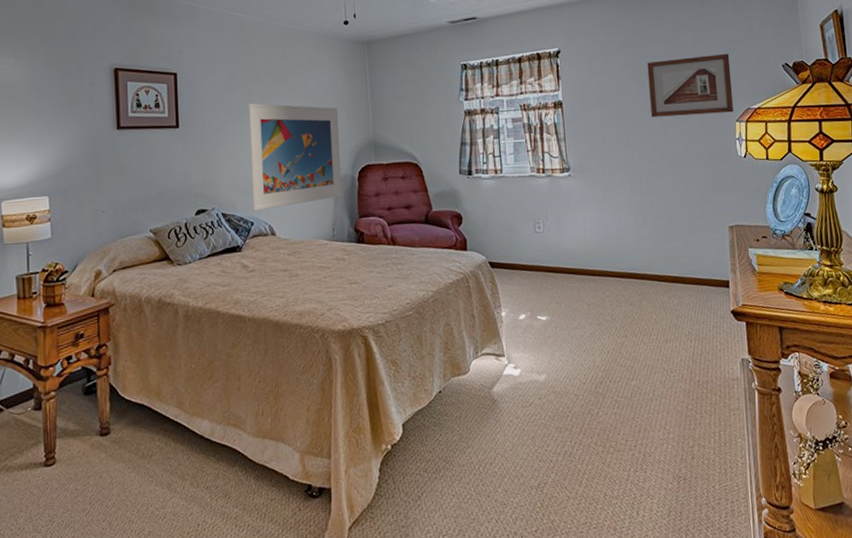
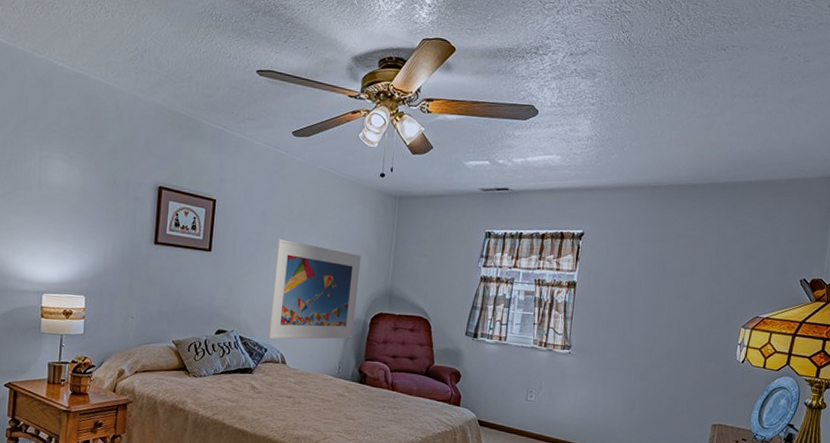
picture frame: present [647,53,734,117] -> none [660,257,750,318]

